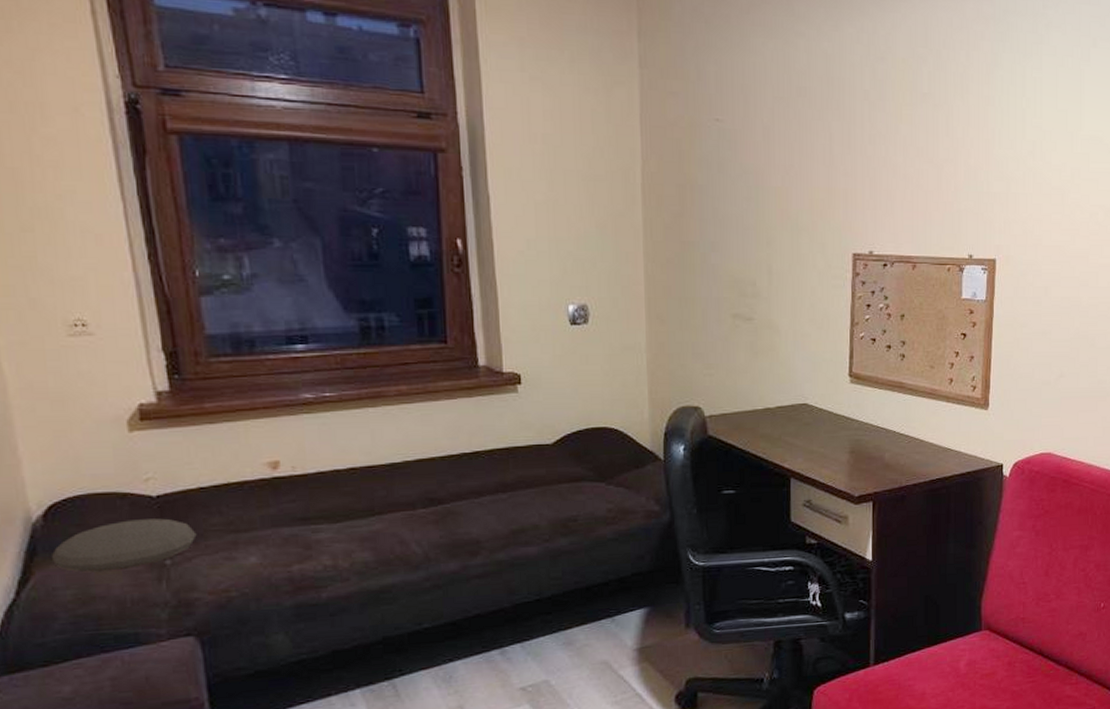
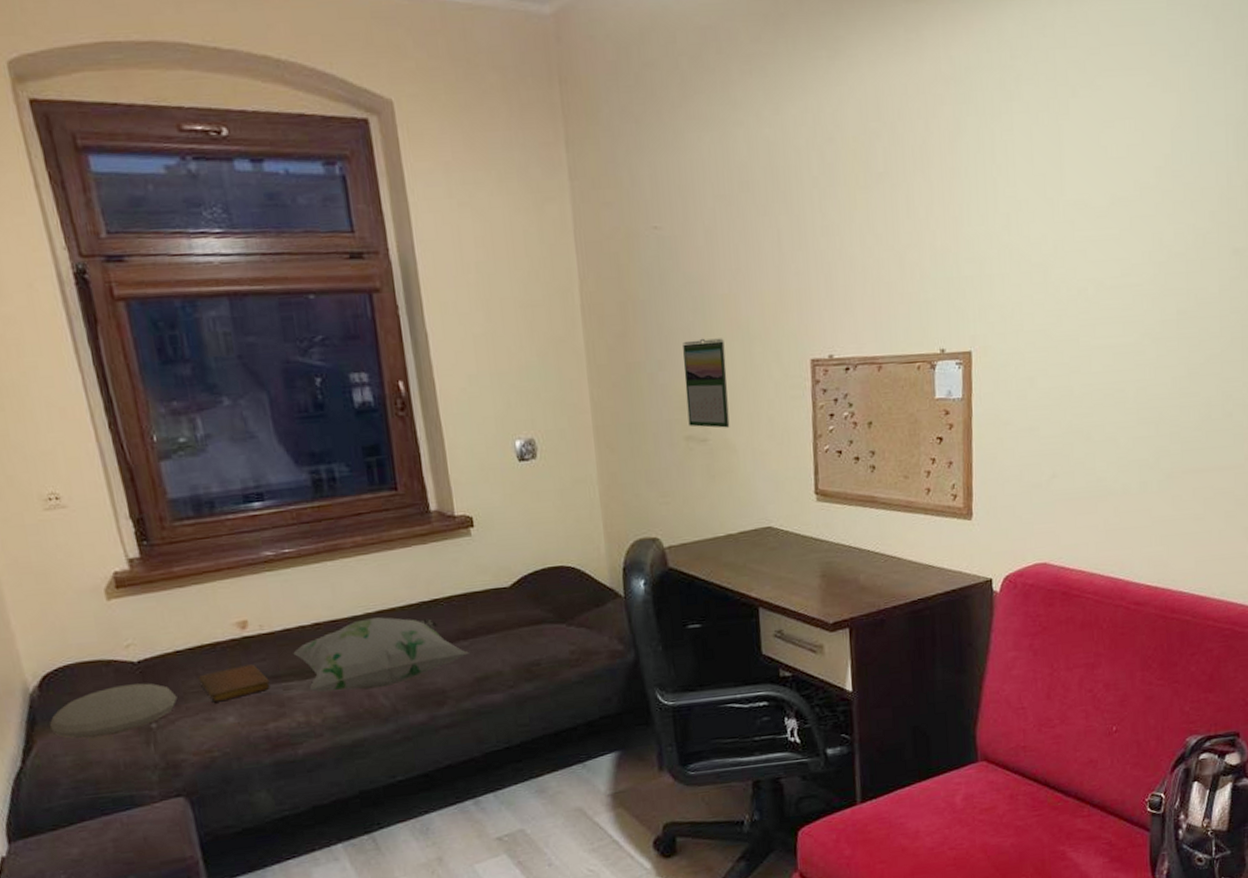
notebook: none [221,505,298,542] -> present [198,664,270,703]
decorative pillow: none [325,466,507,537] -> present [293,617,469,693]
calendar: none [735,225,775,309] -> present [683,338,730,428]

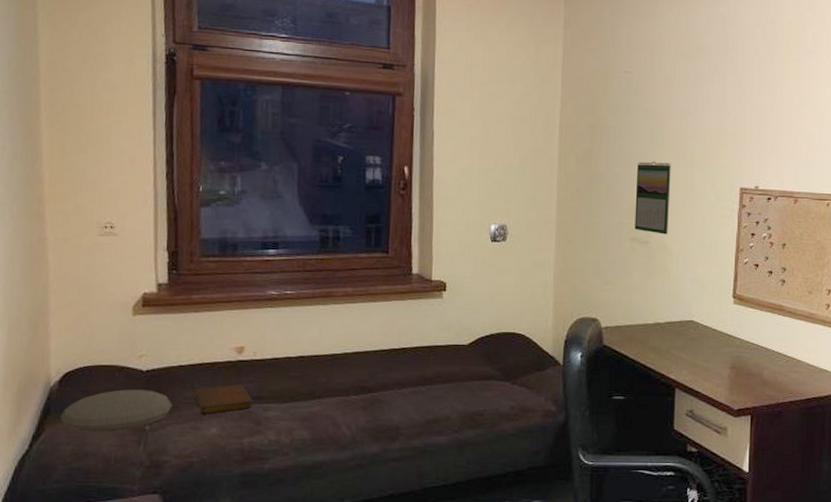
decorative pillow: present [293,617,469,693] -> none [277,357,425,419]

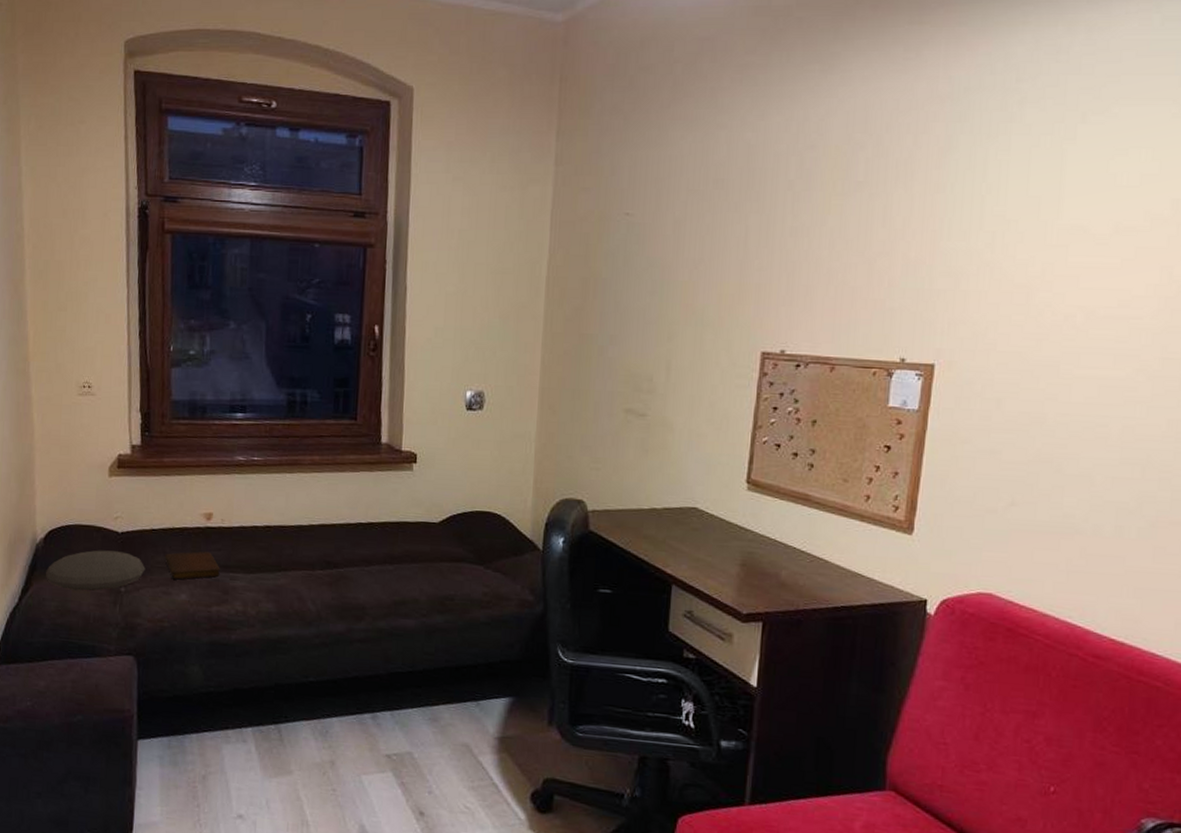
calendar: present [634,161,671,235] -> none [630,319,677,406]

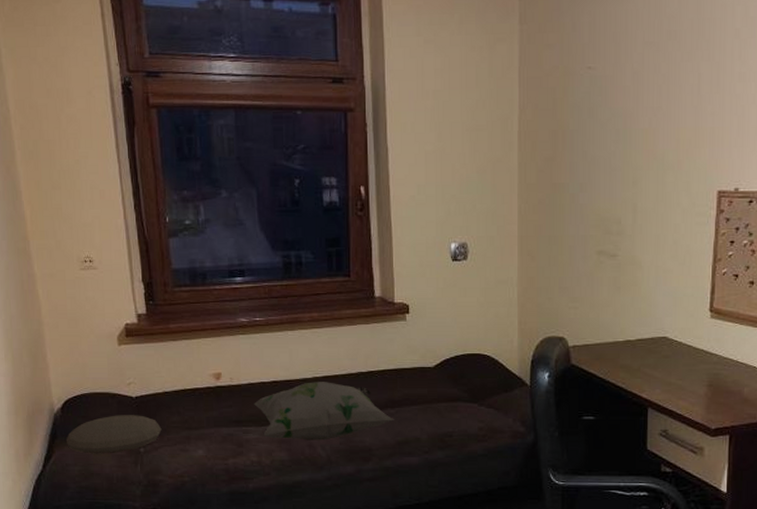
notebook: present [164,551,220,580] -> none [179,409,233,437]
decorative pillow: none [244,529,392,594] -> present [254,382,394,441]

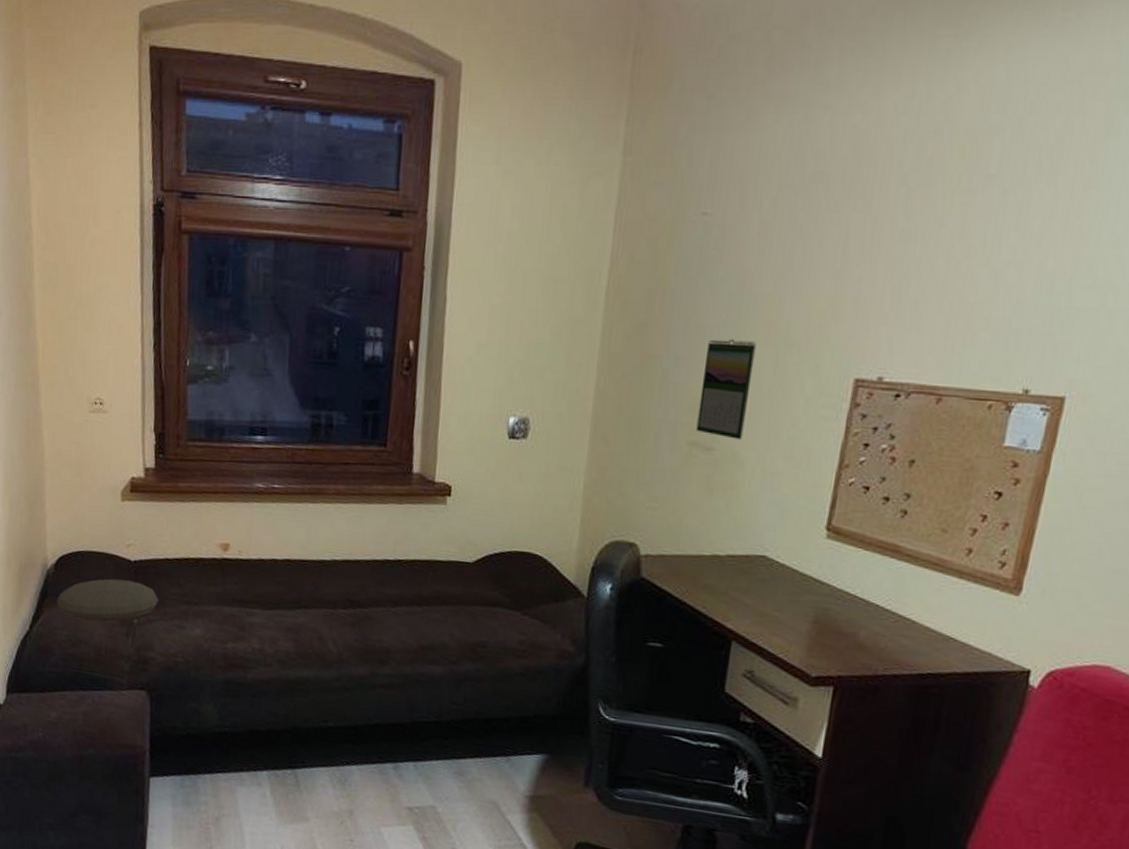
decorative pillow: present [254,382,394,441] -> none [262,564,420,635]
calendar: none [601,166,640,246] -> present [696,338,756,440]

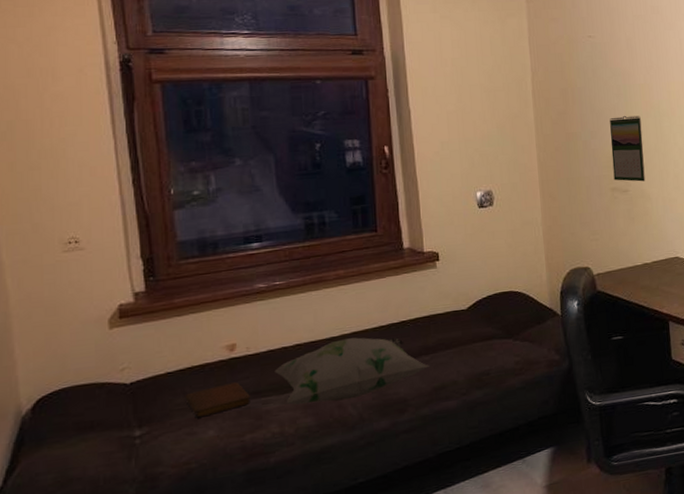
cushion: present [56,578,159,622] -> none [36,402,163,458]
notebook: none [179,584,237,614] -> present [185,382,250,418]
decorative pillow: none [262,564,420,635] -> present [274,337,429,405]

